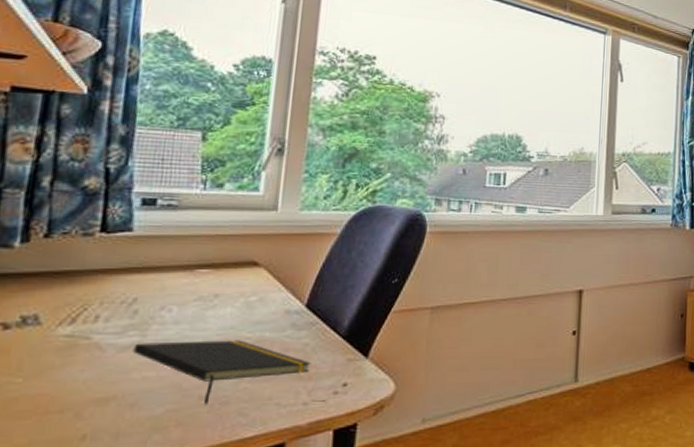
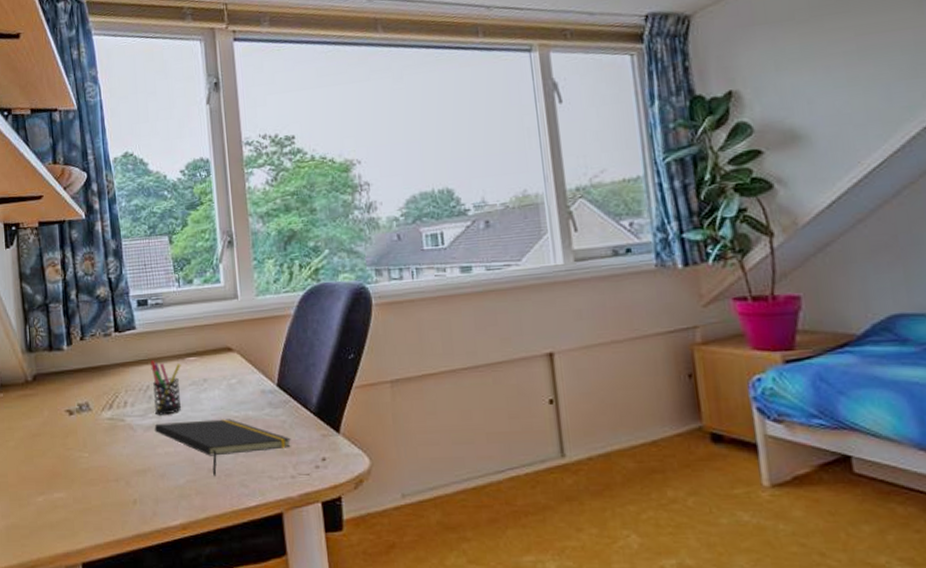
pen holder: none [139,269,188,334] -> present [150,360,182,415]

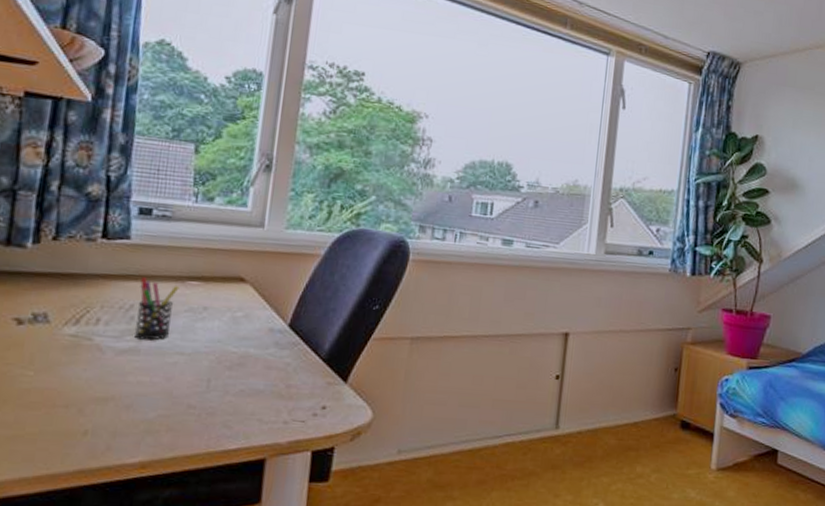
notepad: present [154,419,292,477] -> none [129,348,293,414]

